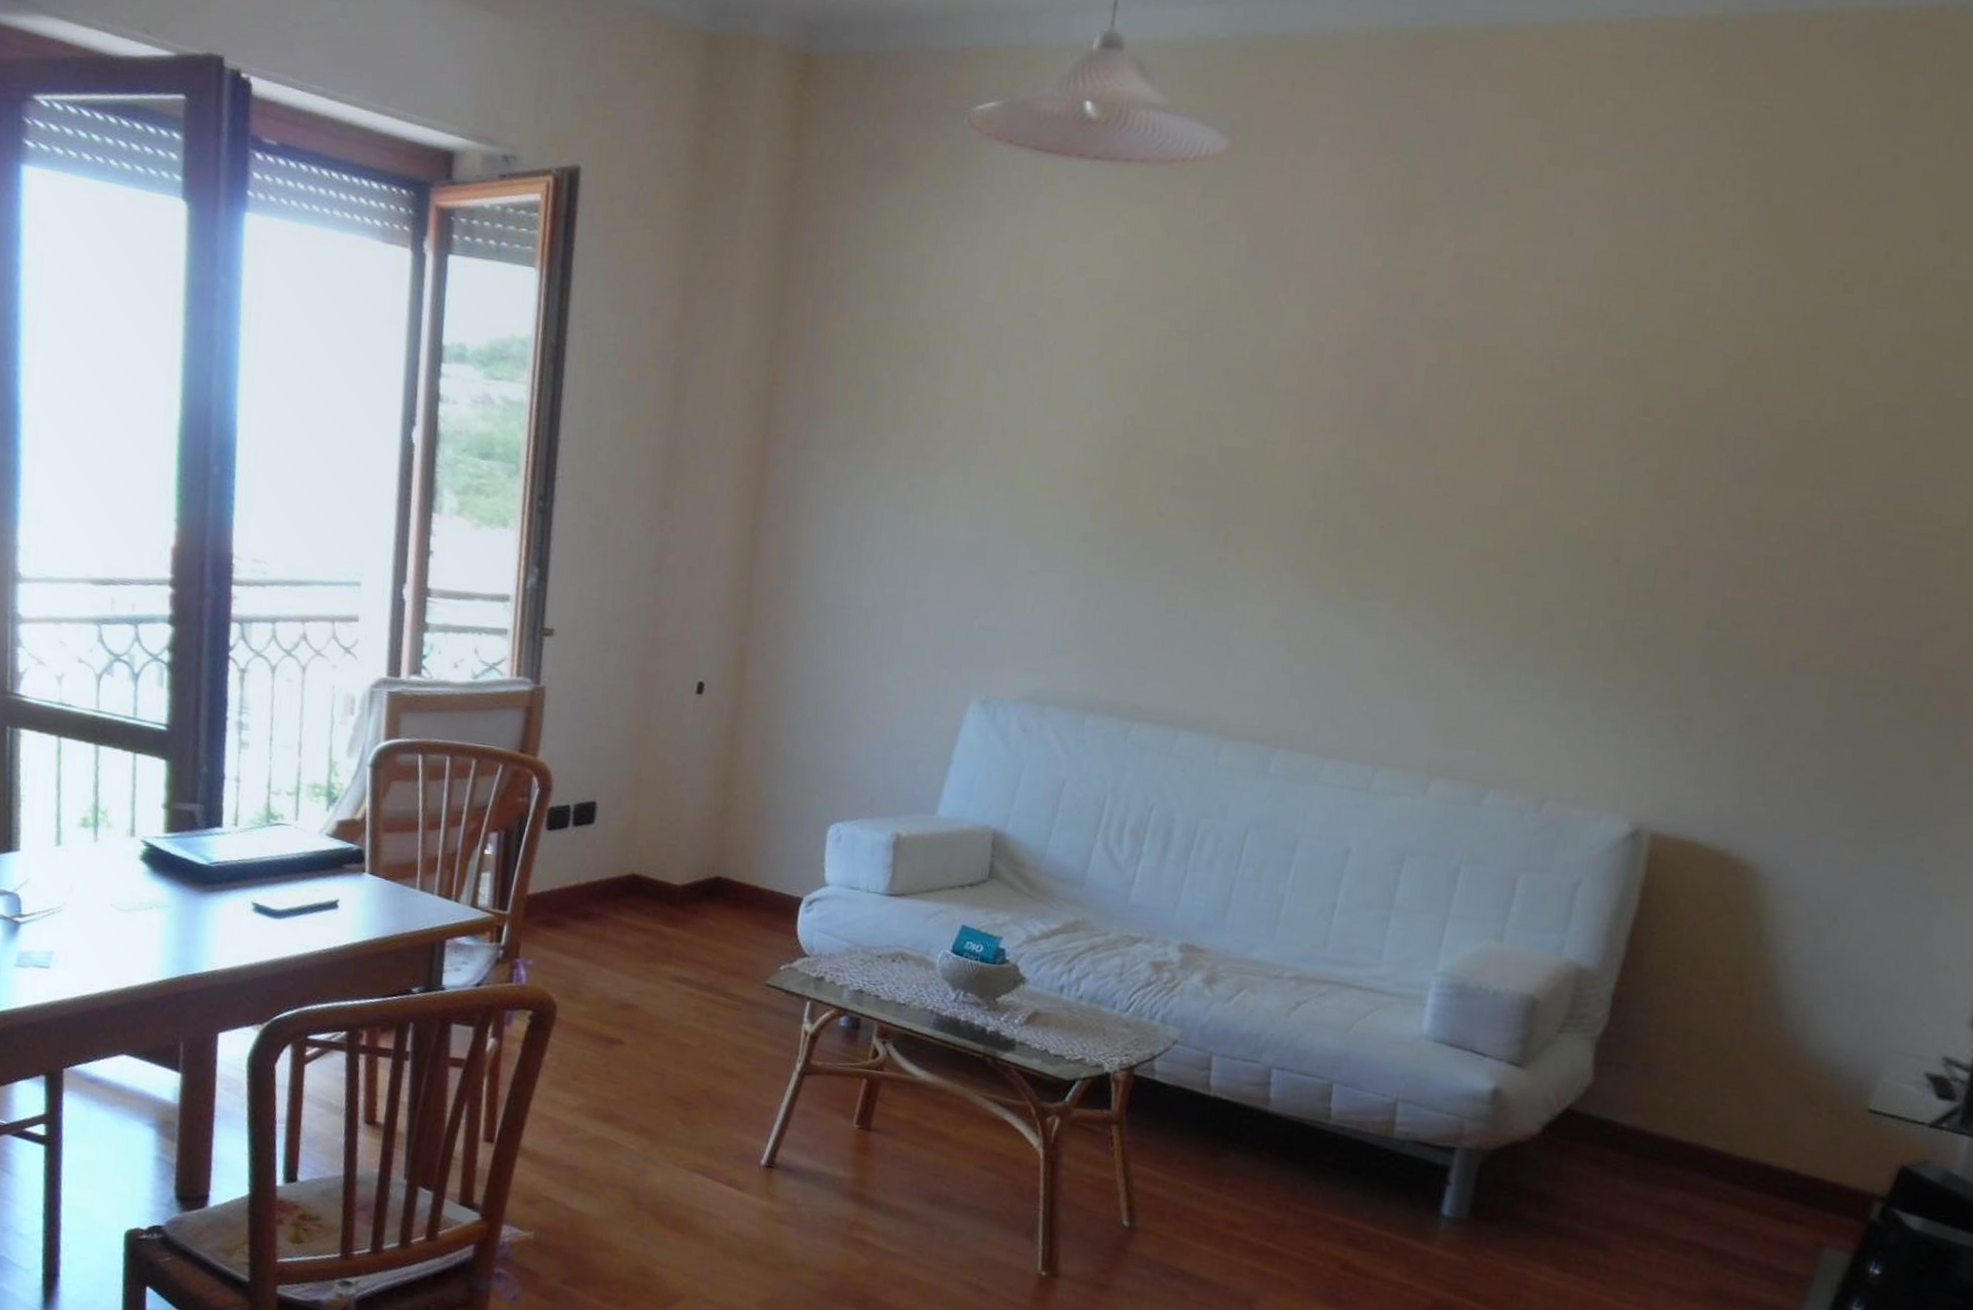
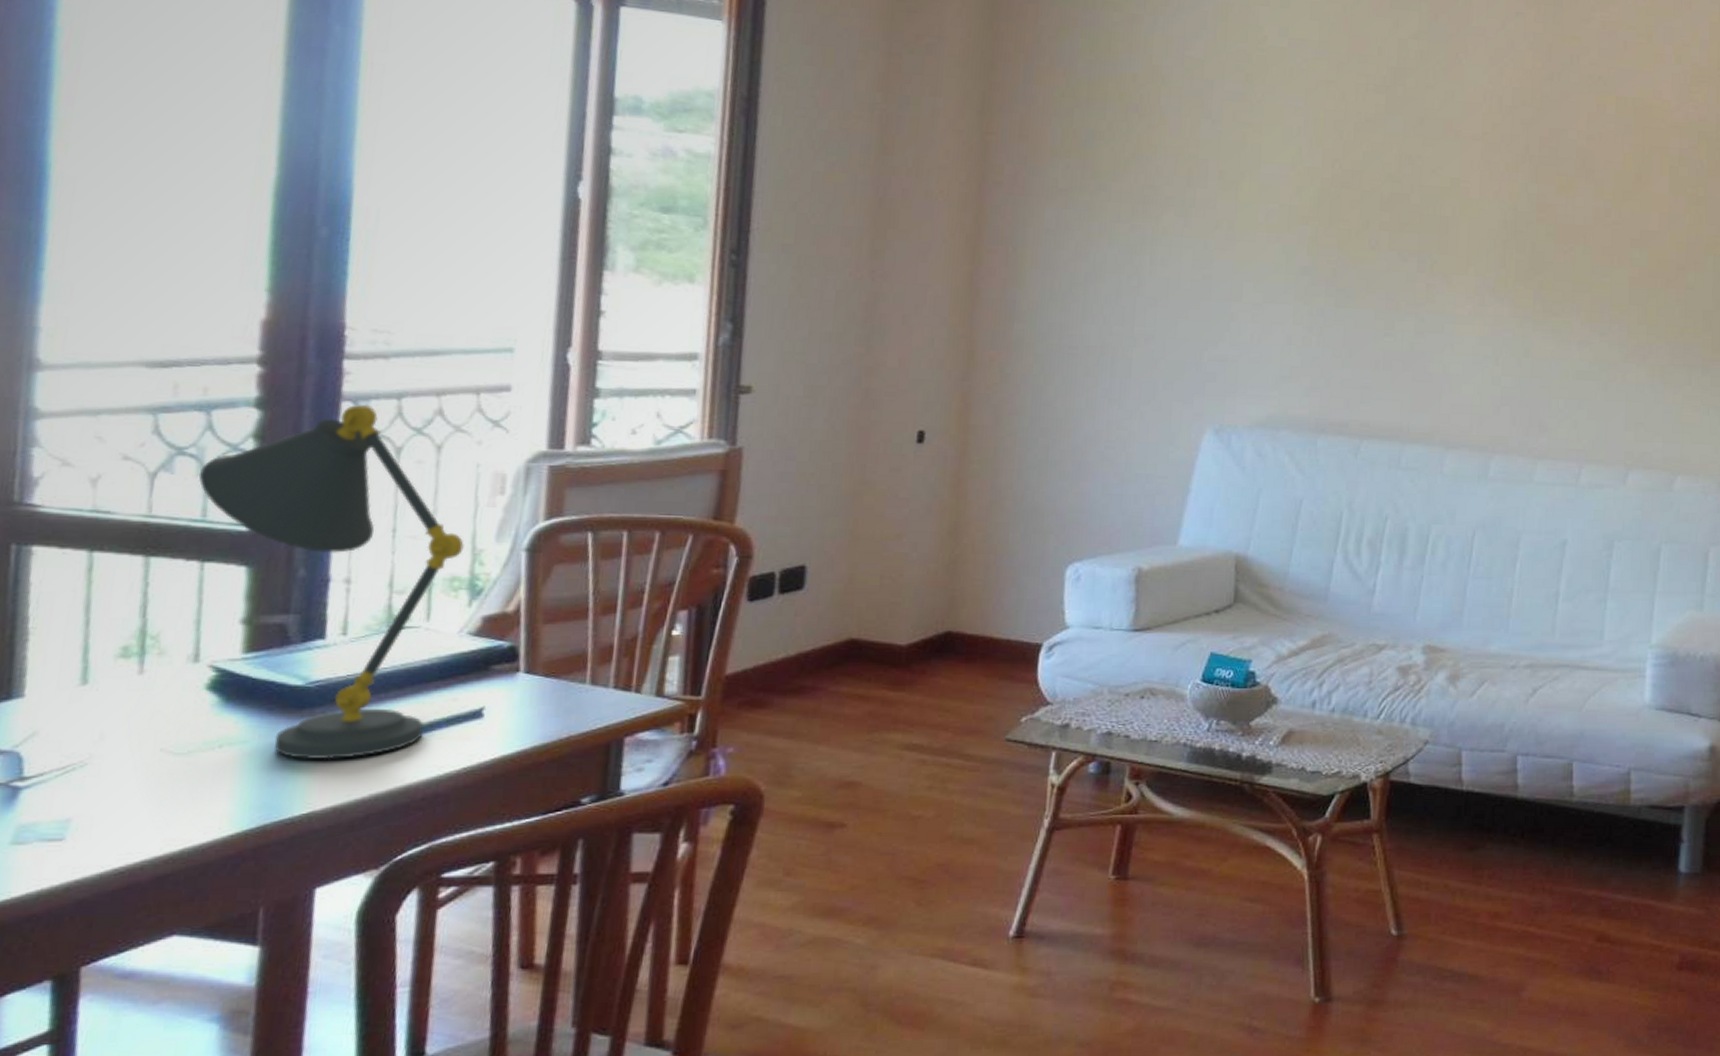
desk lamp: none [130,626,323,930] -> present [198,404,464,760]

